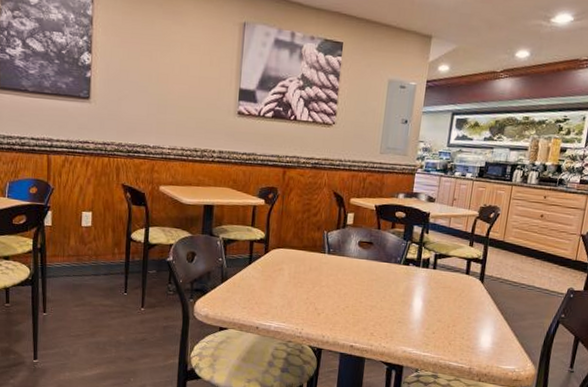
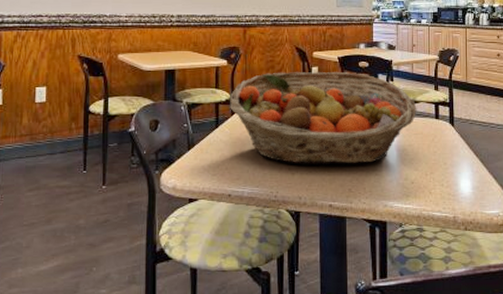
fruit basket: none [264,215,449,311] -> present [230,72,417,164]

